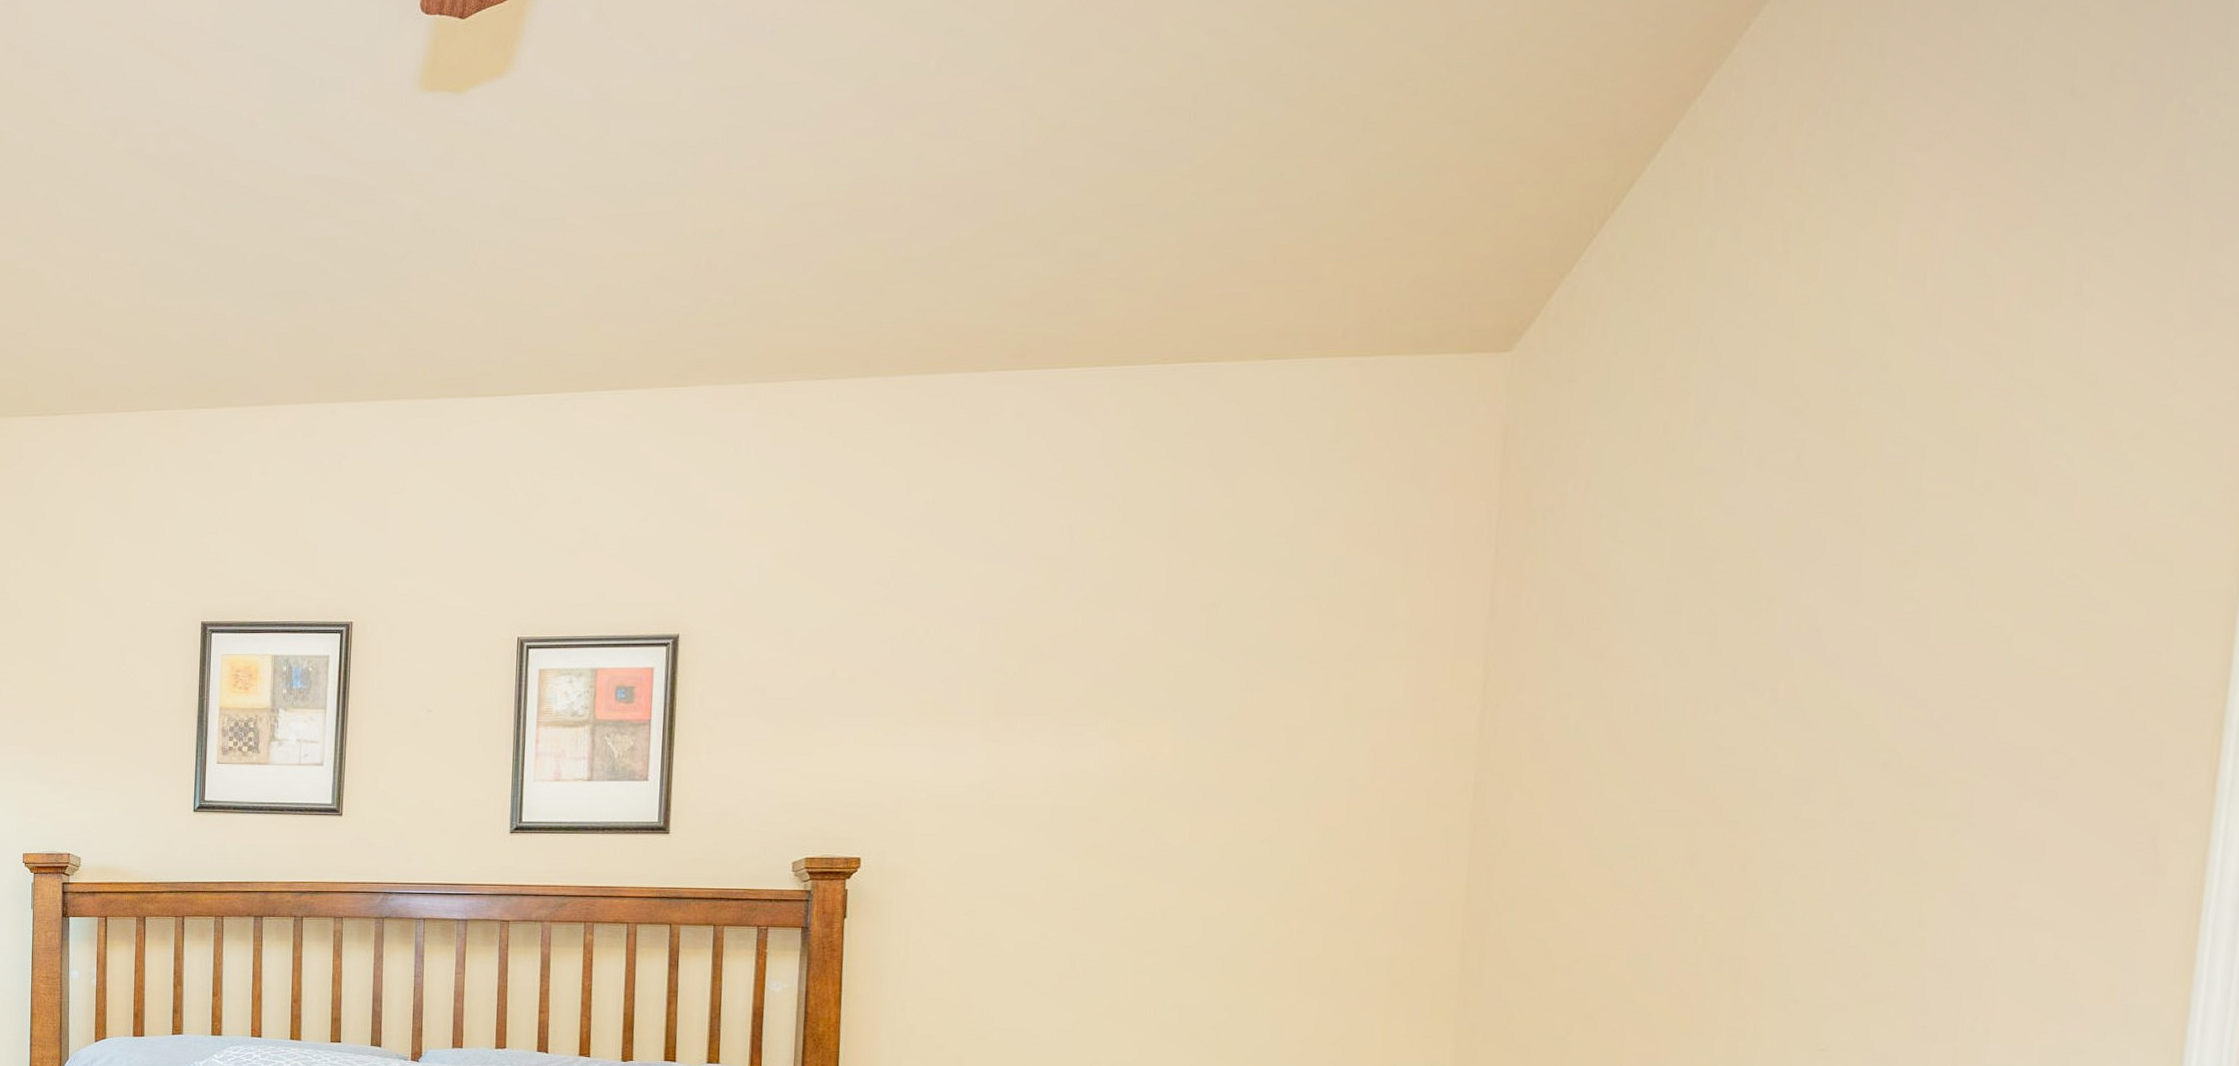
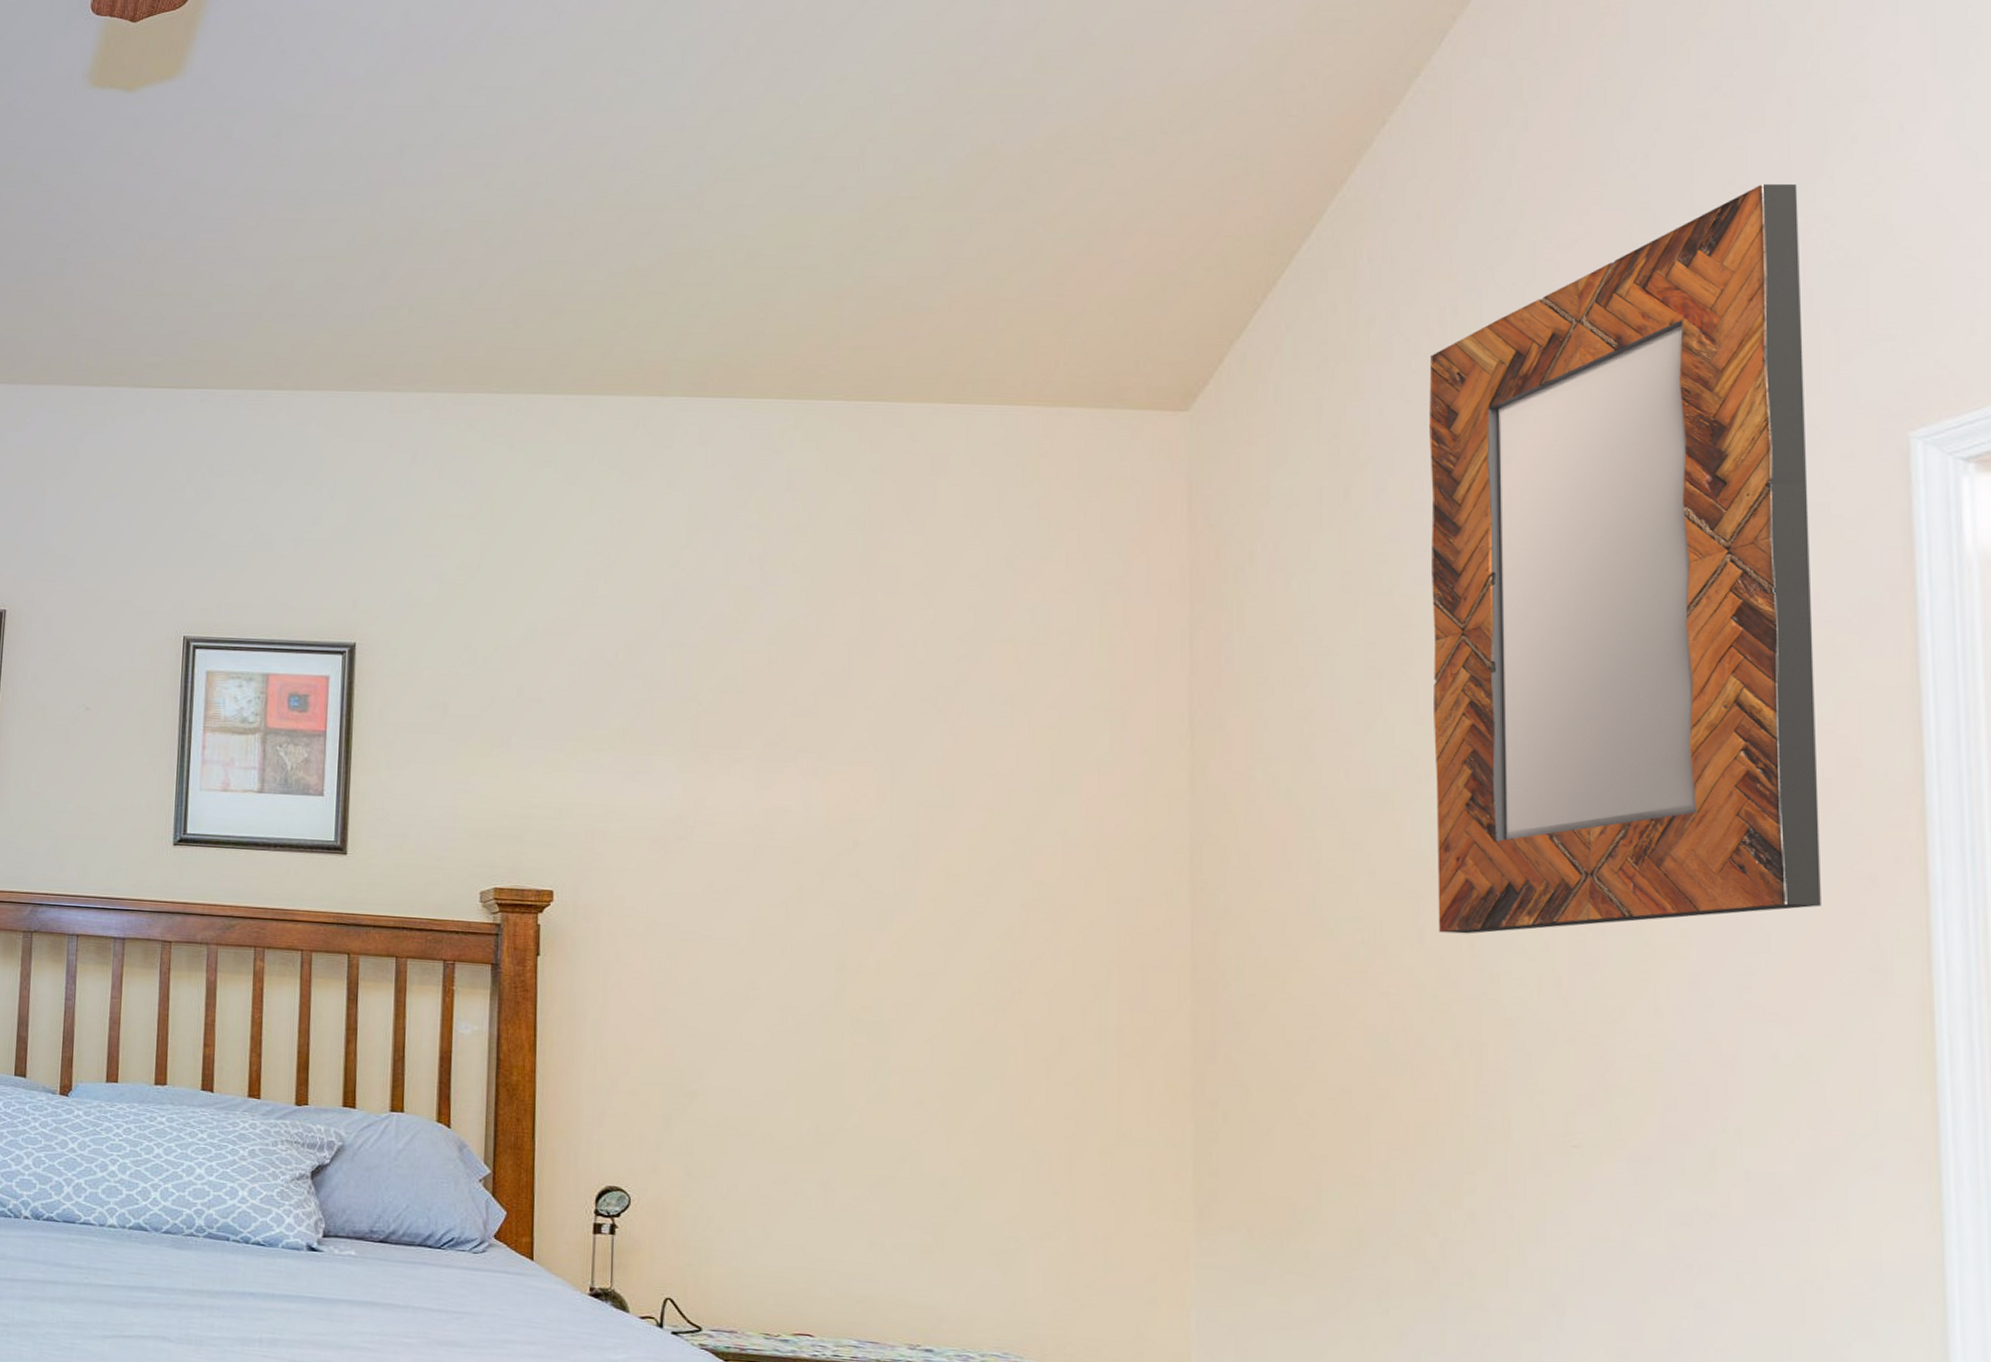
home mirror: none [1712,58,2192,856] -> present [1429,183,1821,934]

